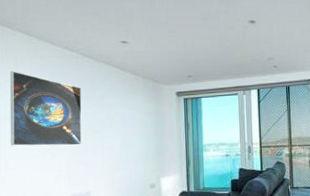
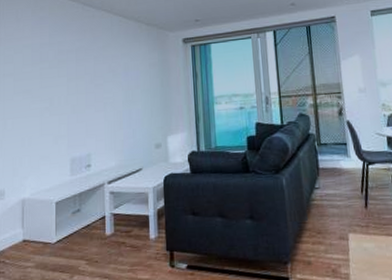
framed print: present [10,71,82,146] -> none [9,25,83,105]

